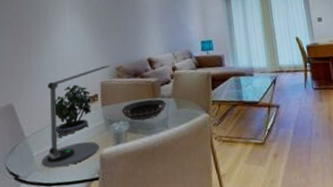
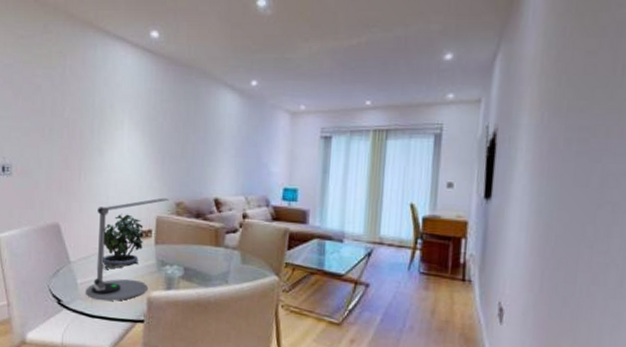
decorative bowl: present [122,99,166,121] -> none [177,246,229,270]

